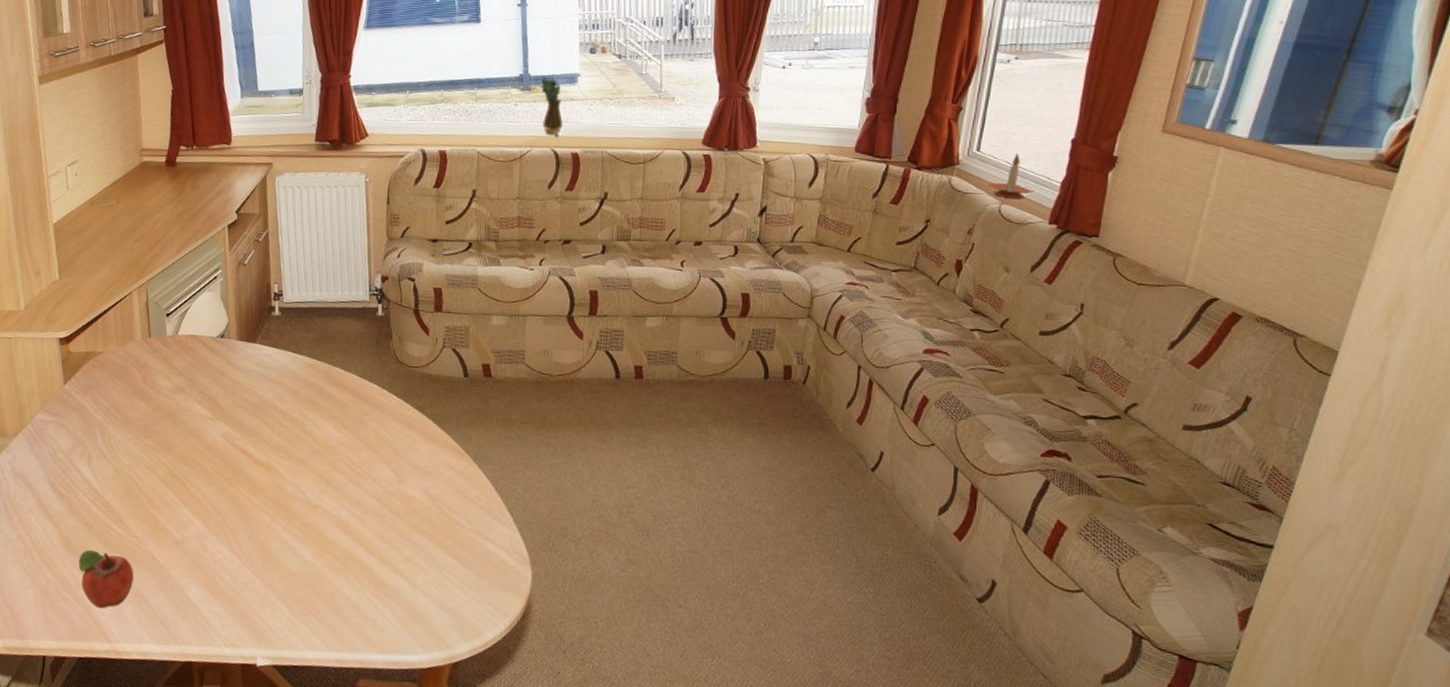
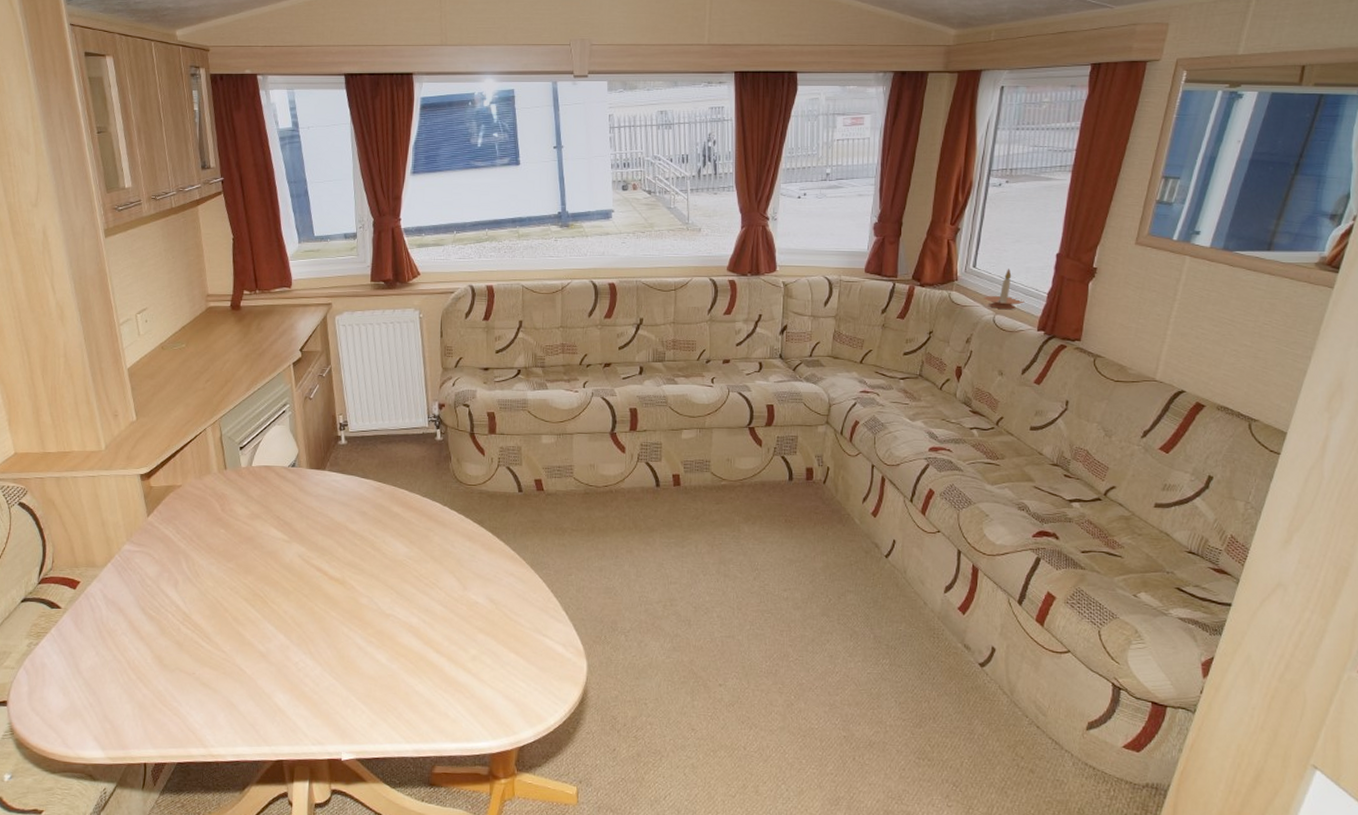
fruit: present [78,549,134,609] -> none [171,665,224,718]
vase: present [540,75,563,136] -> none [577,212,599,268]

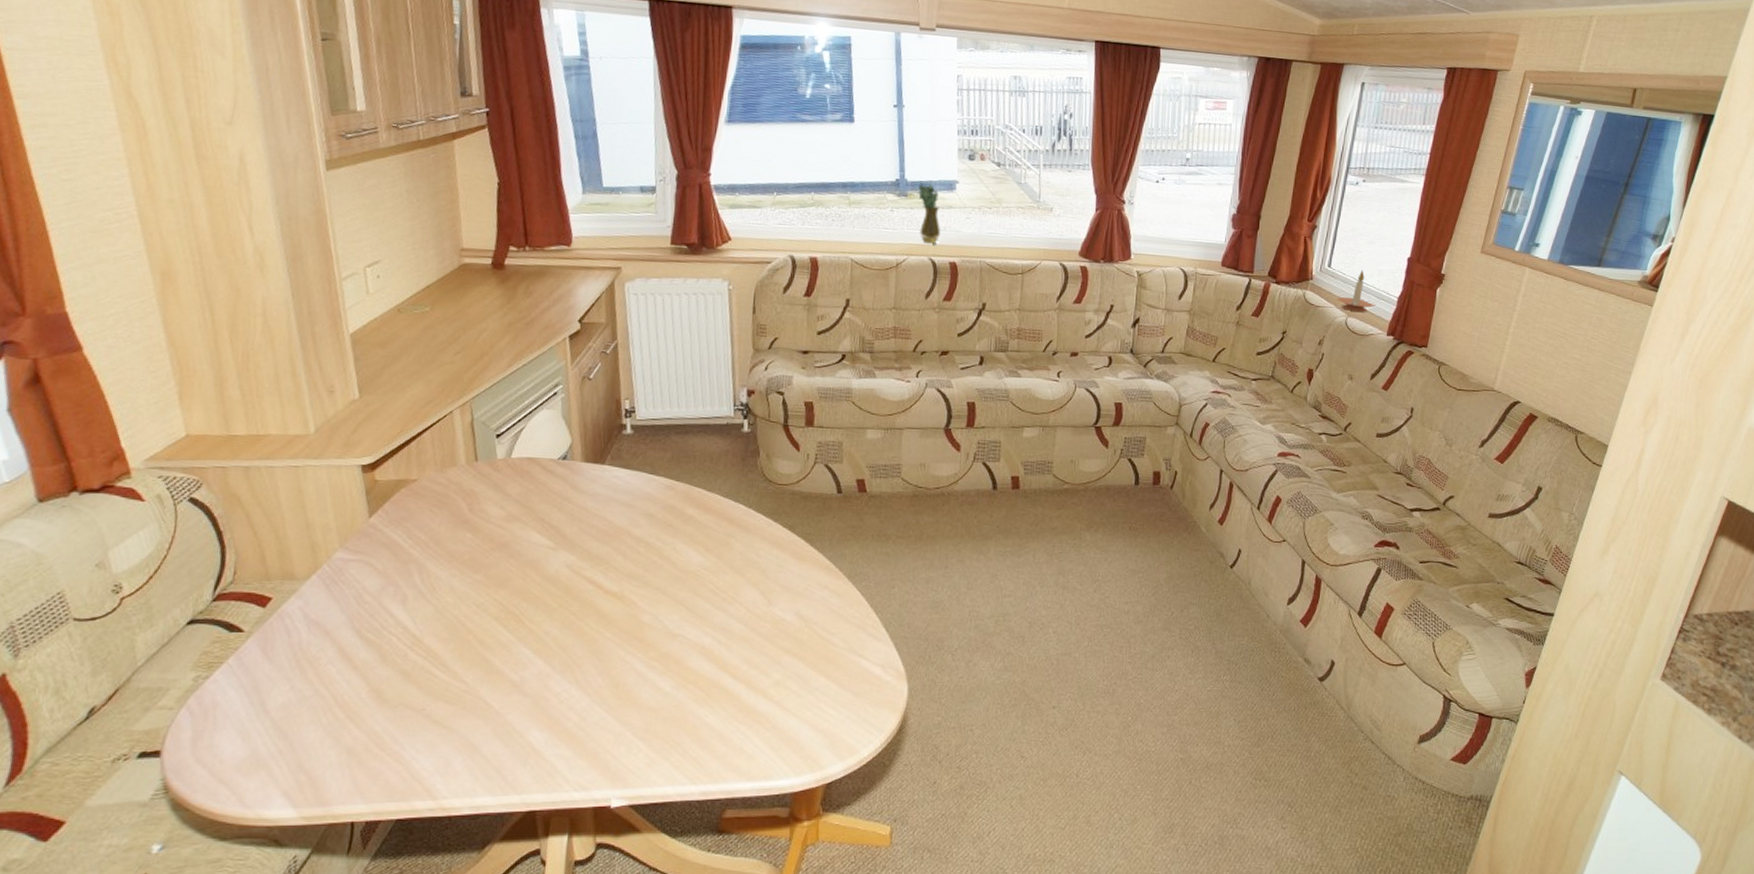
vase: none [577,212,599,268] -> present [917,181,940,244]

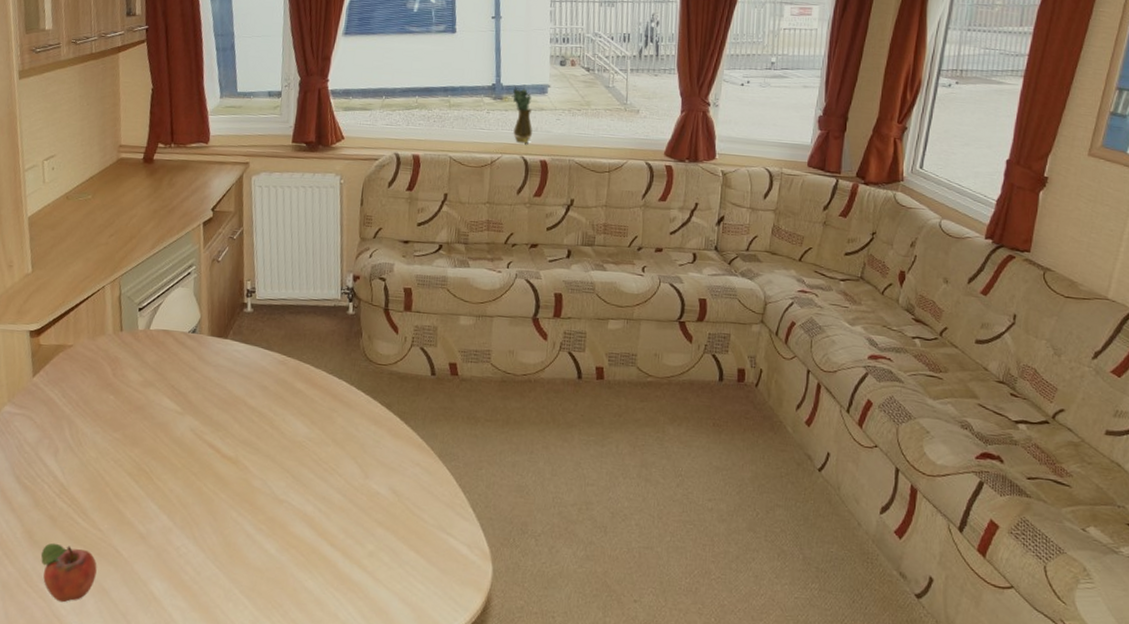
fruit: none [392,700,463,764] -> present [40,543,97,603]
candle holder: present [1336,270,1376,313] -> none [929,172,972,215]

